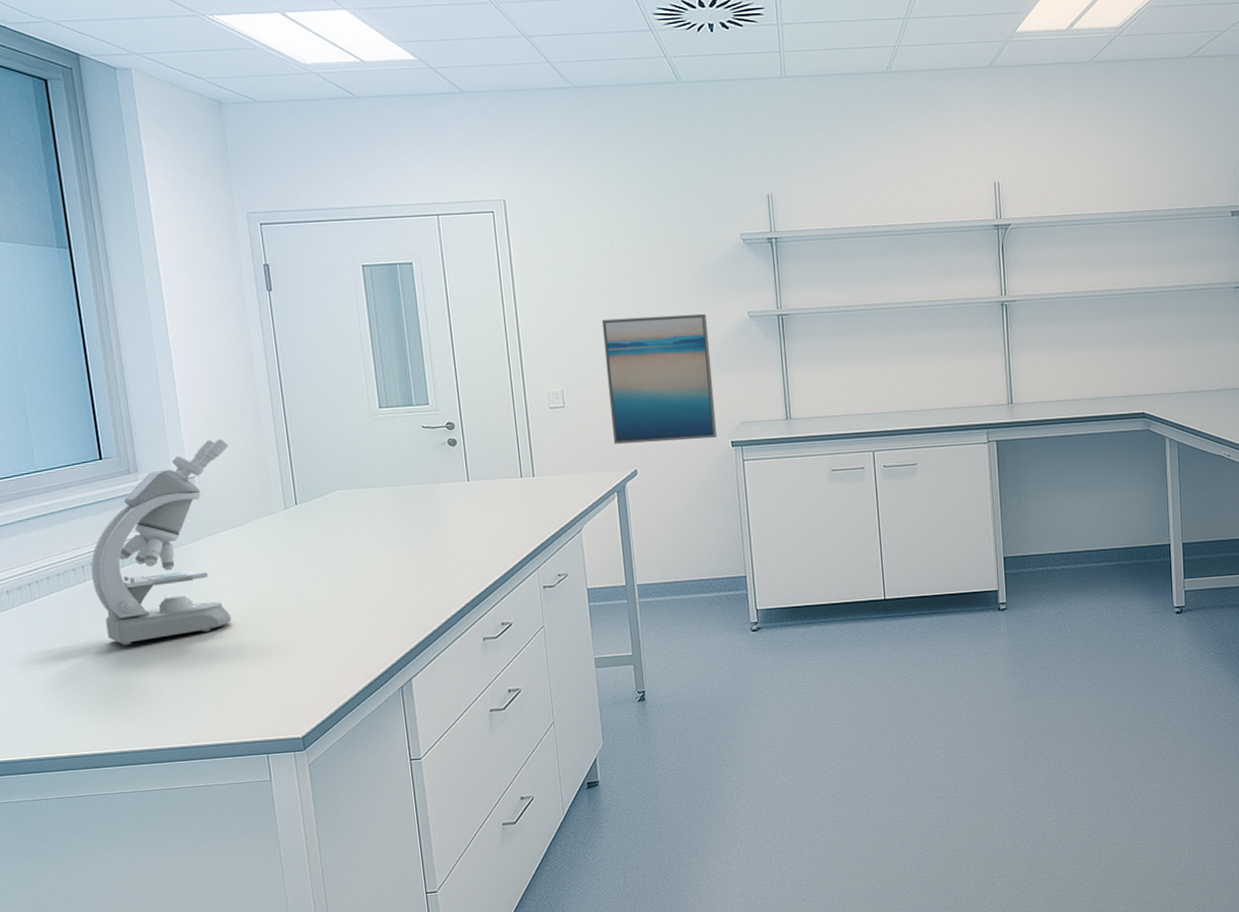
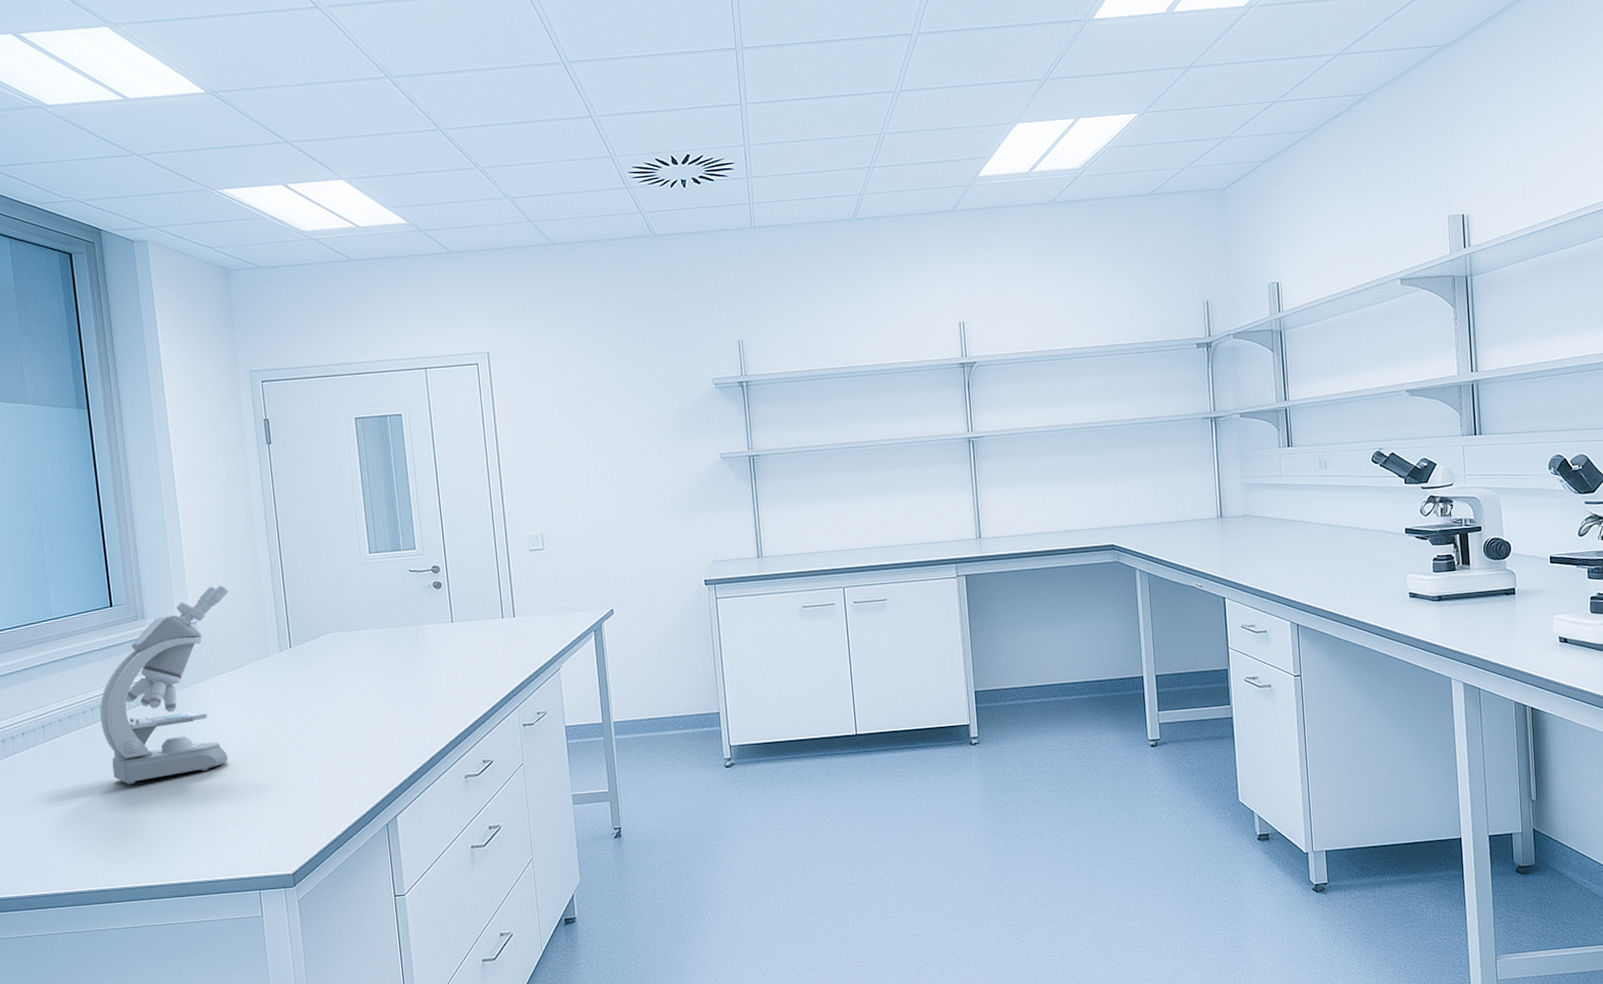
wall art: present [601,313,718,444] -> none [579,456,691,584]

